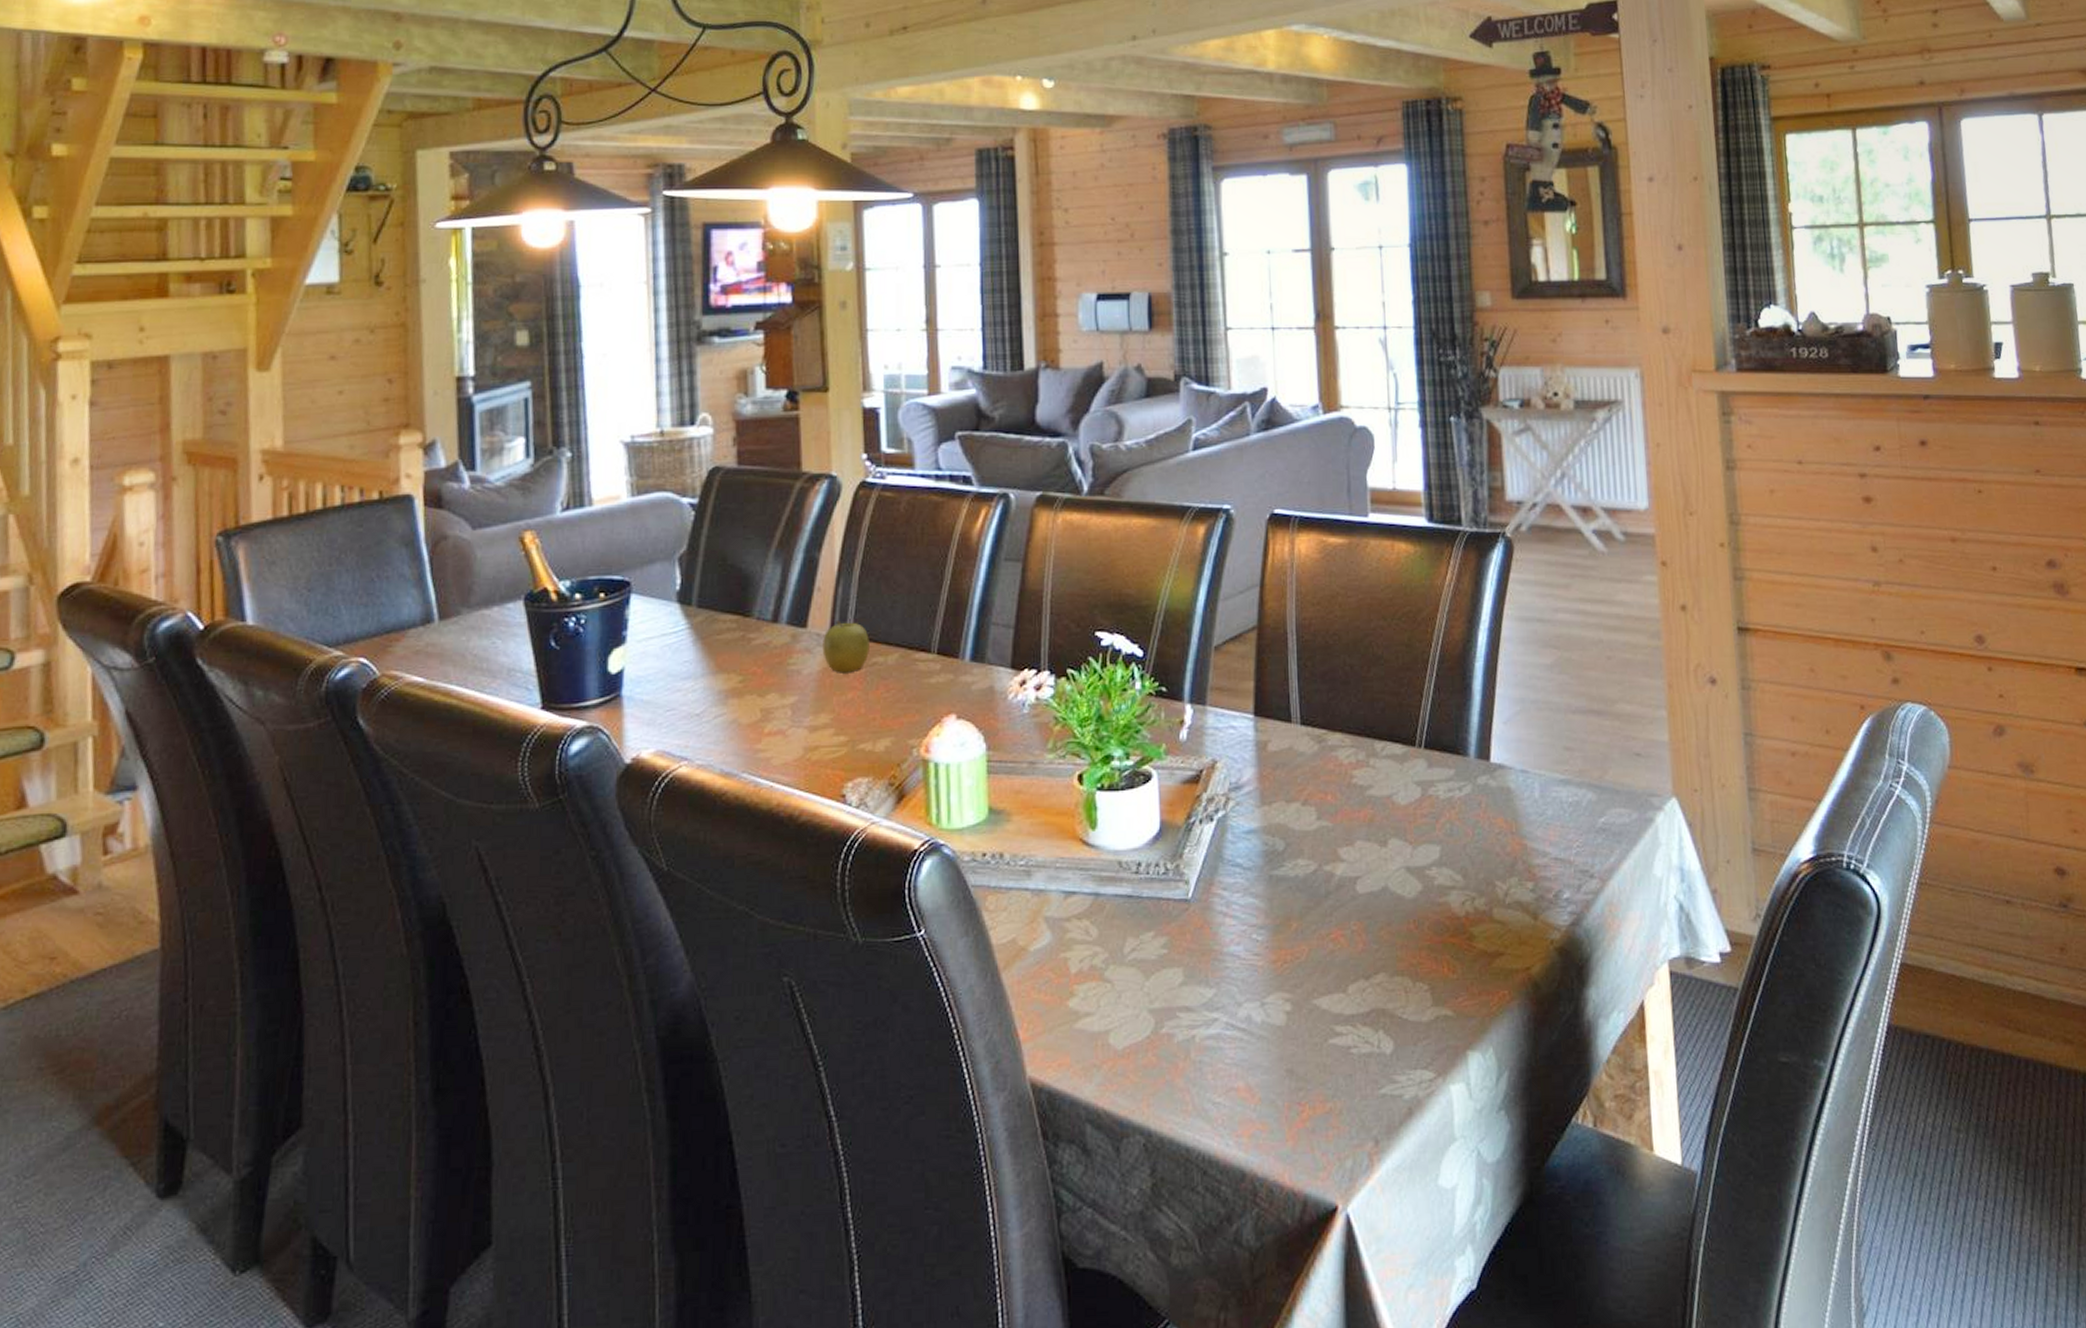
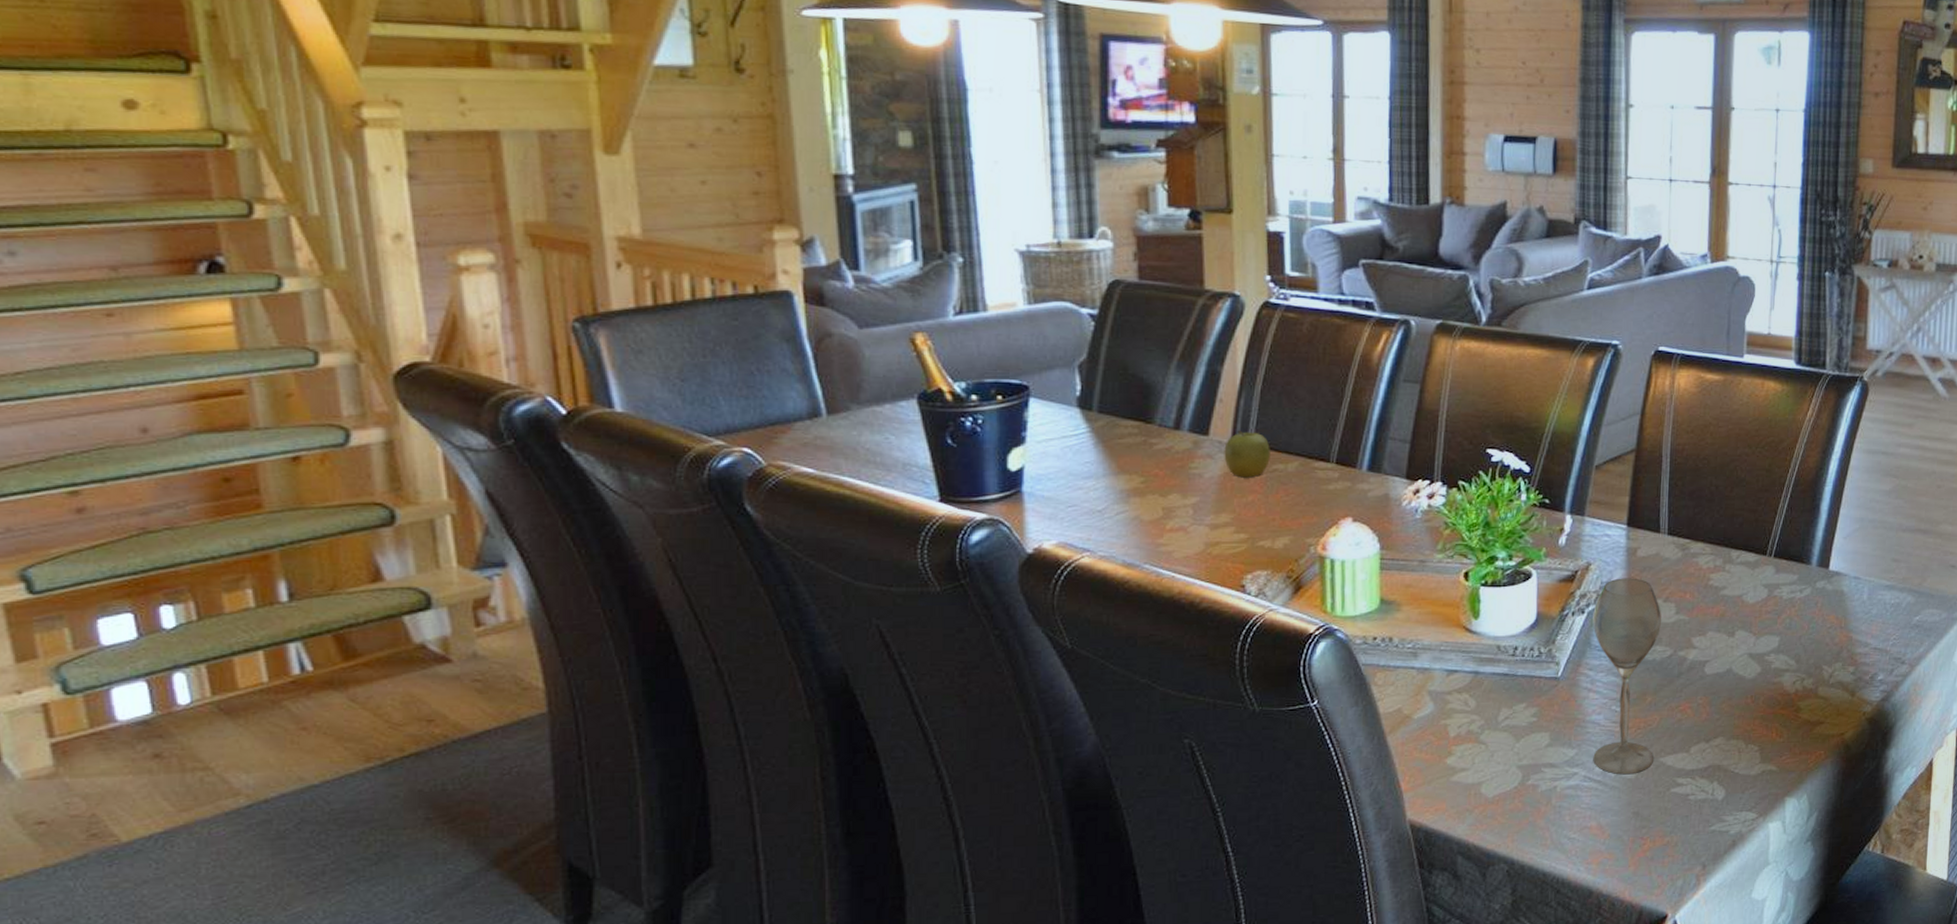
wineglass: none [1223,777,1305,1021] -> present [1592,578,1661,775]

